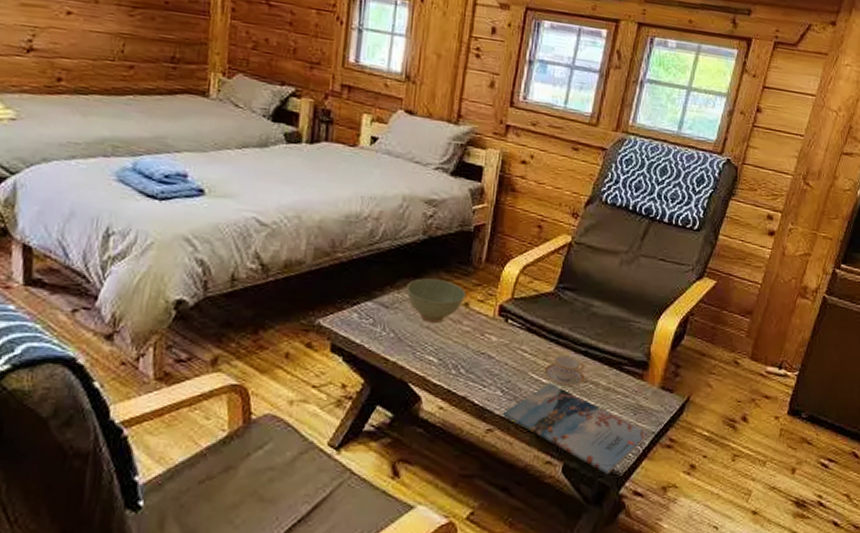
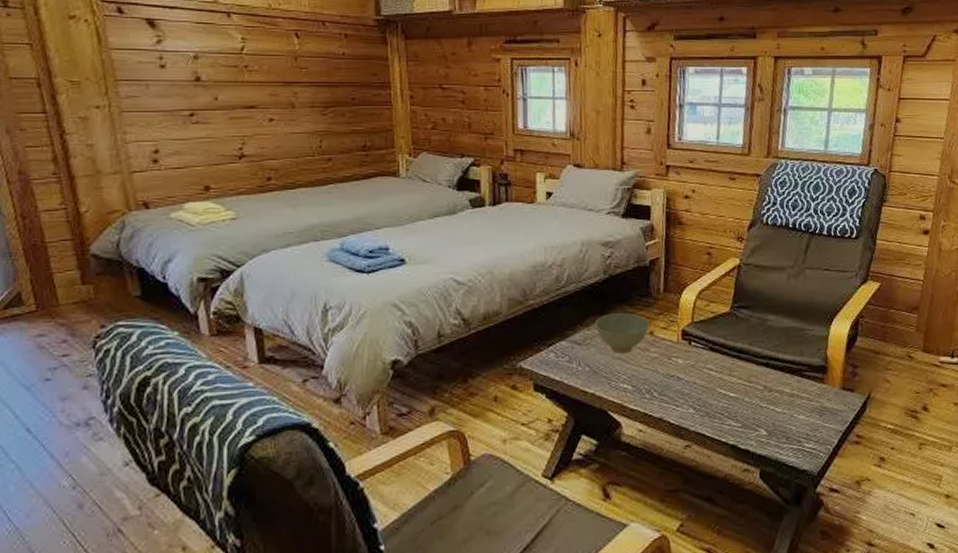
magazine: present [503,383,649,474] -> none [698,396,837,475]
teacup: present [544,355,585,386] -> none [730,369,770,397]

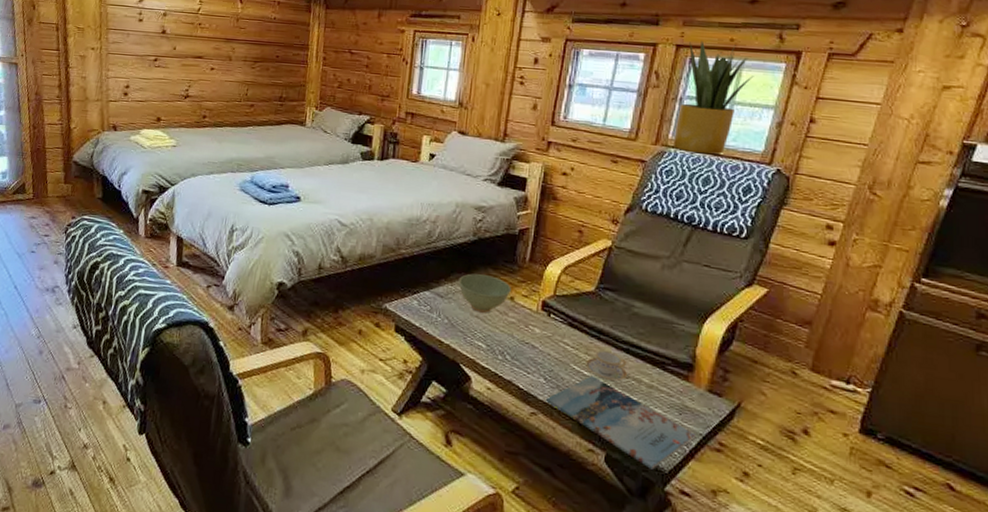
magazine: none [698,396,837,475] -> present [546,376,696,470]
teacup: none [730,369,770,397] -> present [586,350,627,381]
planter: none [783,51,845,162] -> present [672,41,754,155]

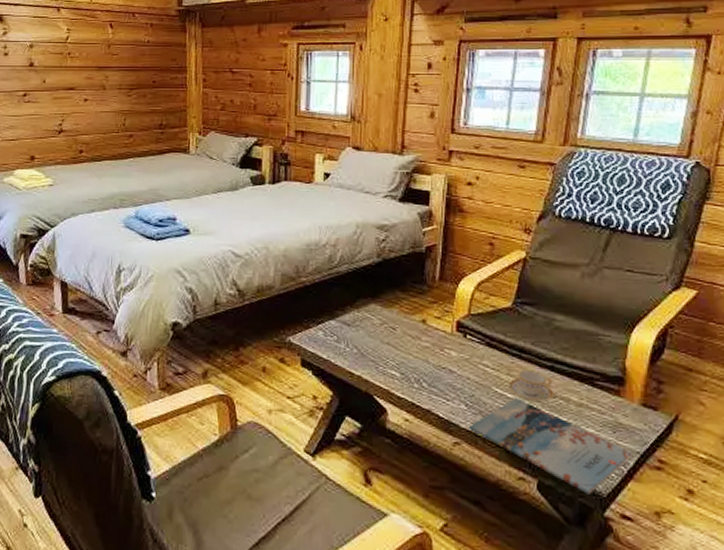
bowl: present [458,273,511,313] -> none [365,298,422,339]
planter: present [672,41,754,155] -> none [582,32,663,152]

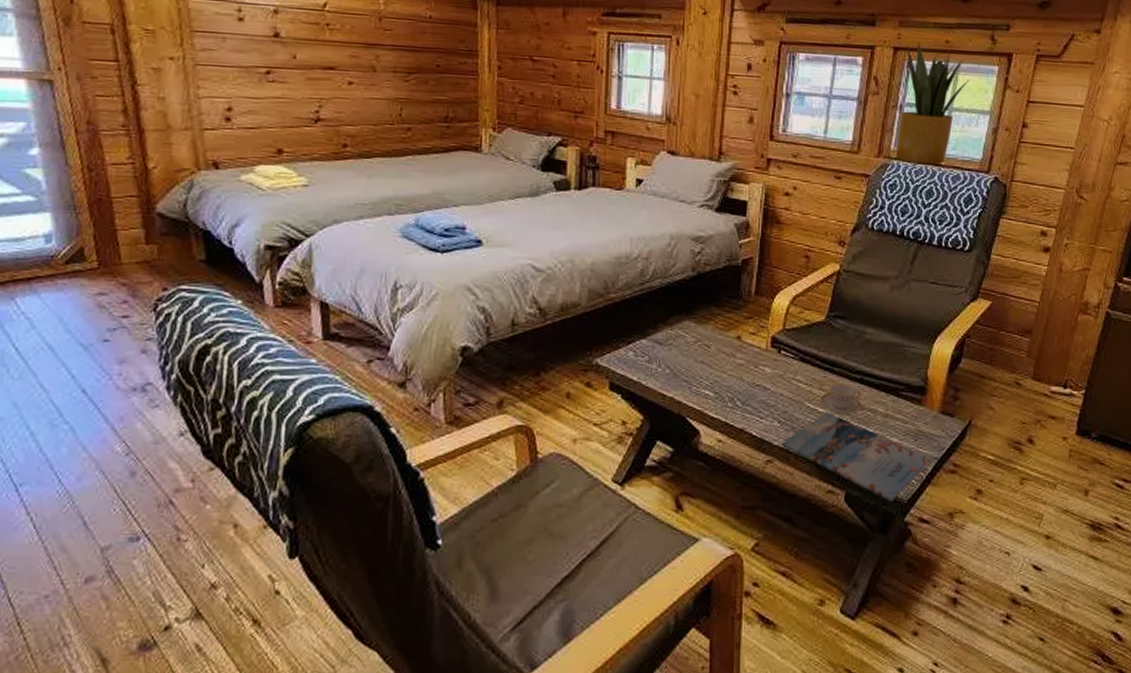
planter: none [582,32,663,152] -> present [895,43,970,165]

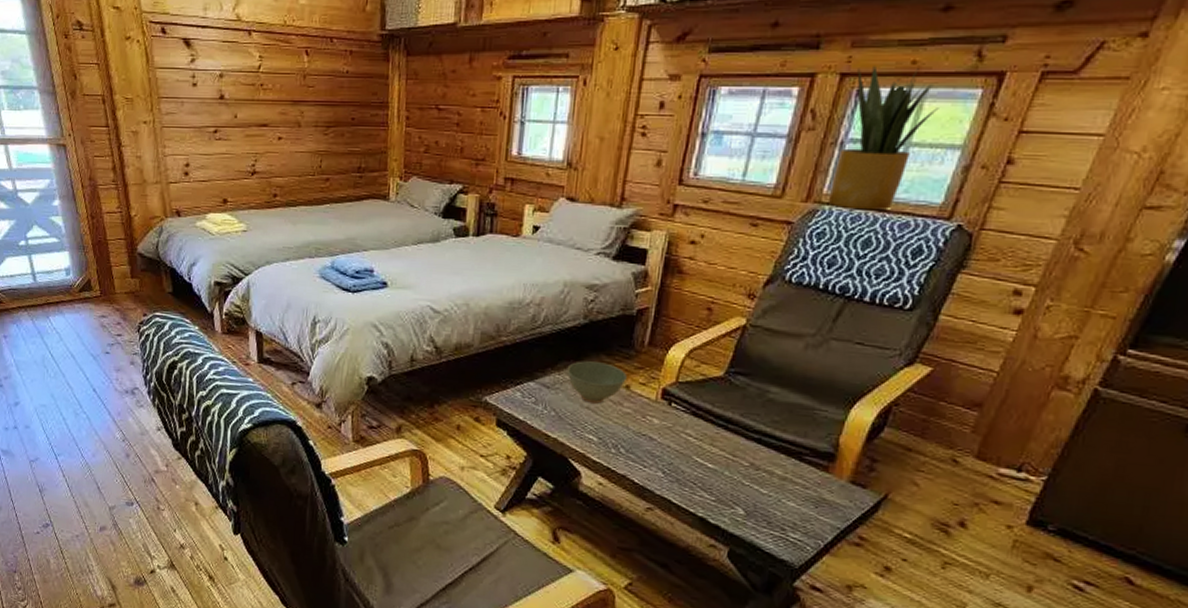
bowl: none [678,314,737,357] -> present [566,361,627,404]
magazine: present [782,412,932,502] -> none [664,468,833,565]
teacup: present [820,384,862,414] -> none [710,441,757,473]

